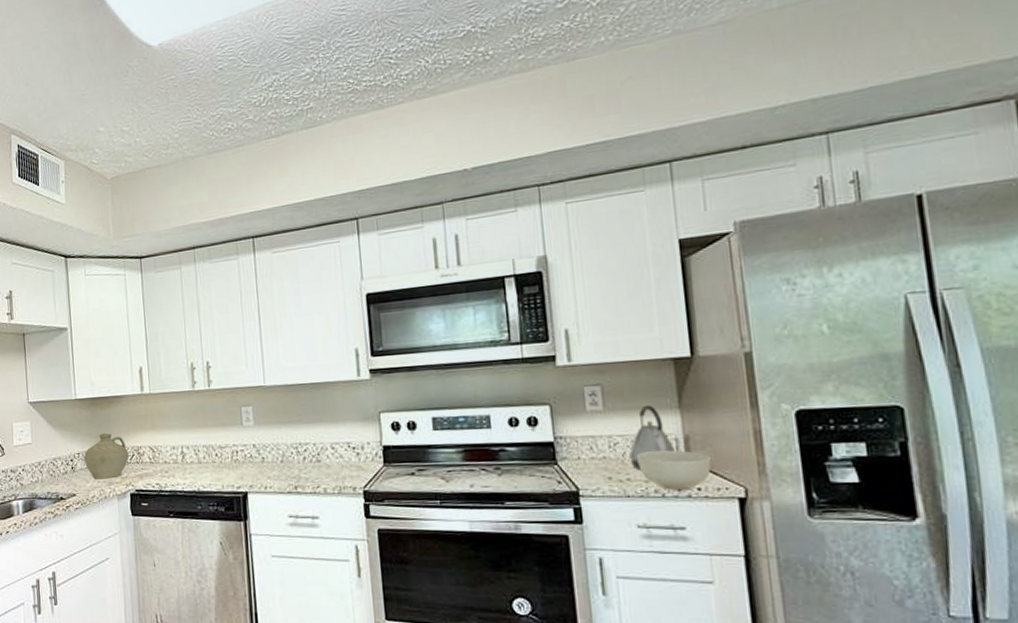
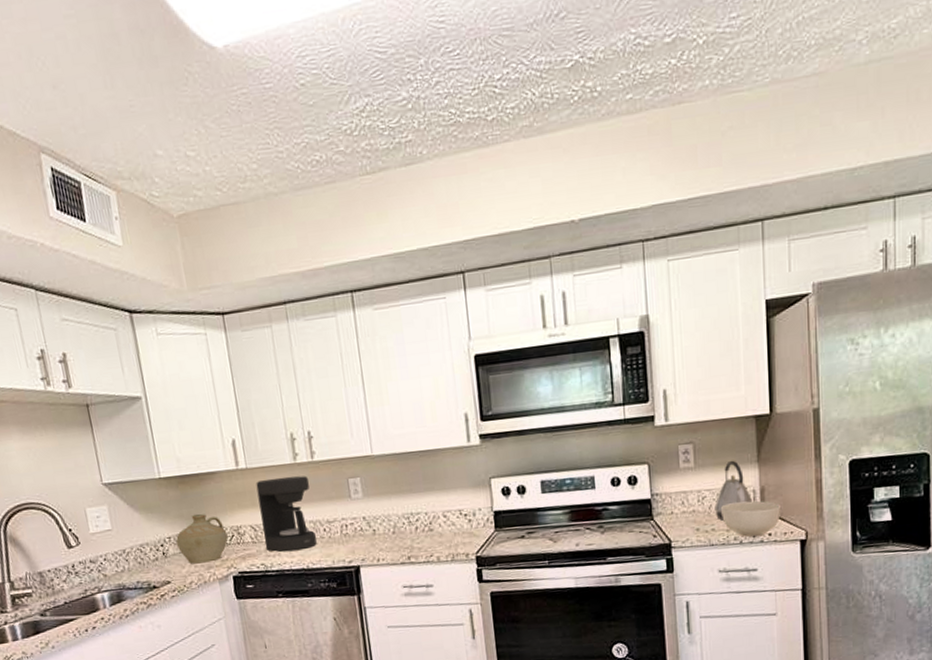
coffee maker: none [157,402,208,474] -> present [256,476,317,553]

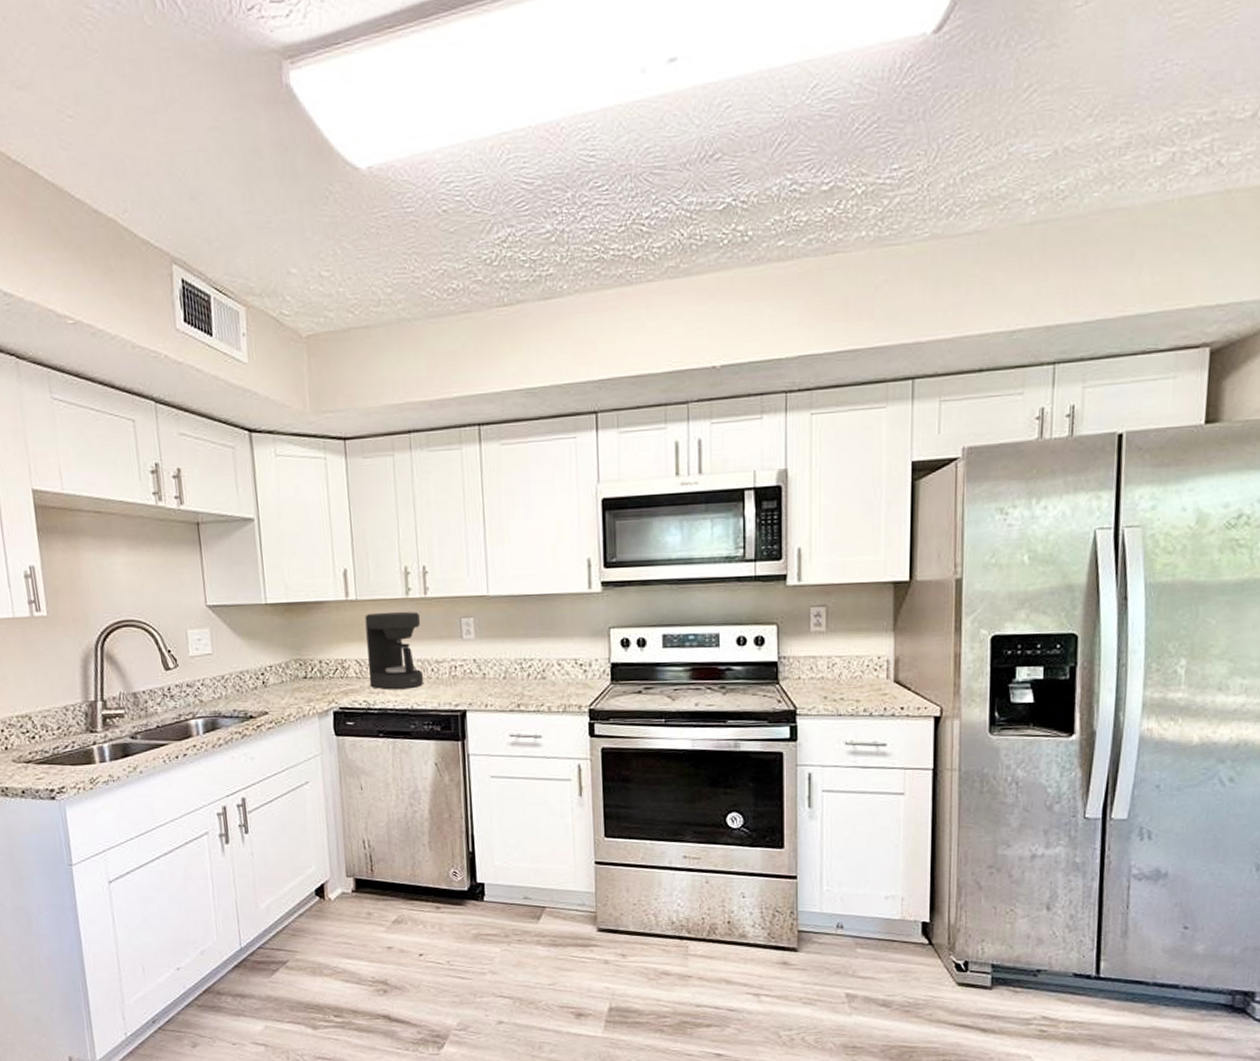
ceramic jug: present [176,514,228,564] -> none [277,643,332,696]
kettle: present [714,460,753,521] -> none [845,627,886,690]
bowl: present [720,500,782,537] -> none [850,671,916,710]

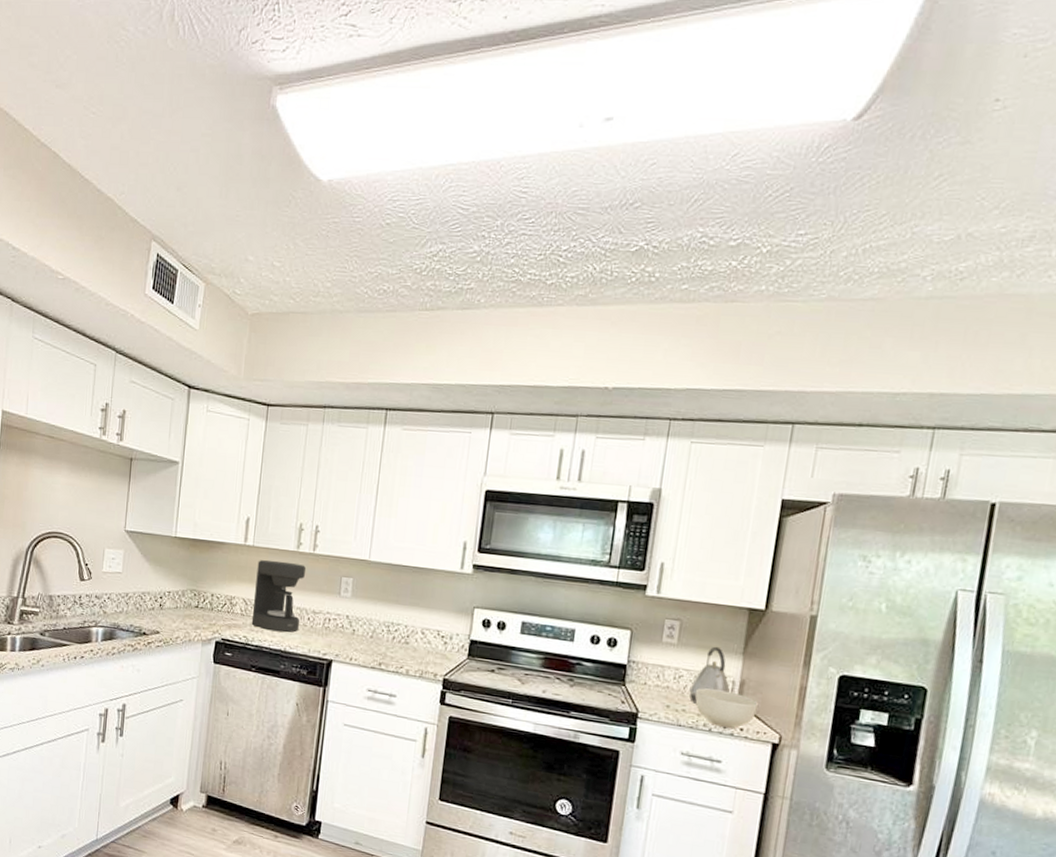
kettle: none [845,627,886,690] -> present [689,646,731,704]
bowl: none [850,671,916,710] -> present [695,688,760,729]

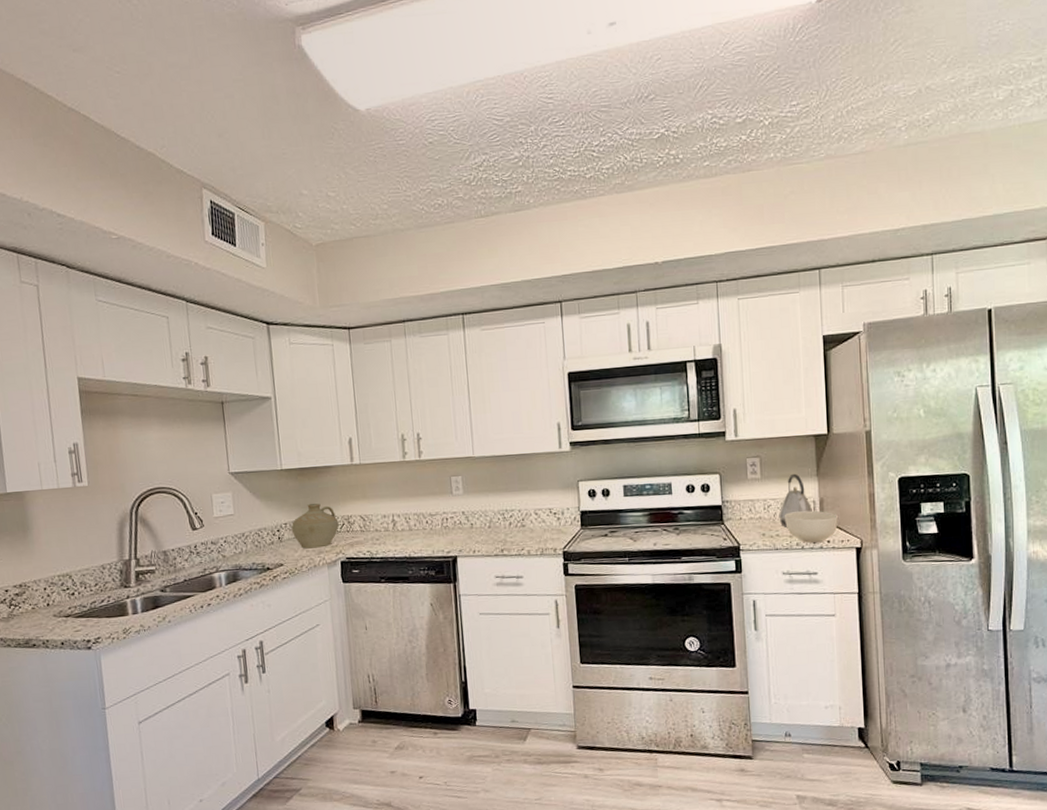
ceramic jug: none [174,576,221,623] -> present [291,503,339,549]
coffee maker: present [251,560,306,633] -> none [367,472,419,541]

